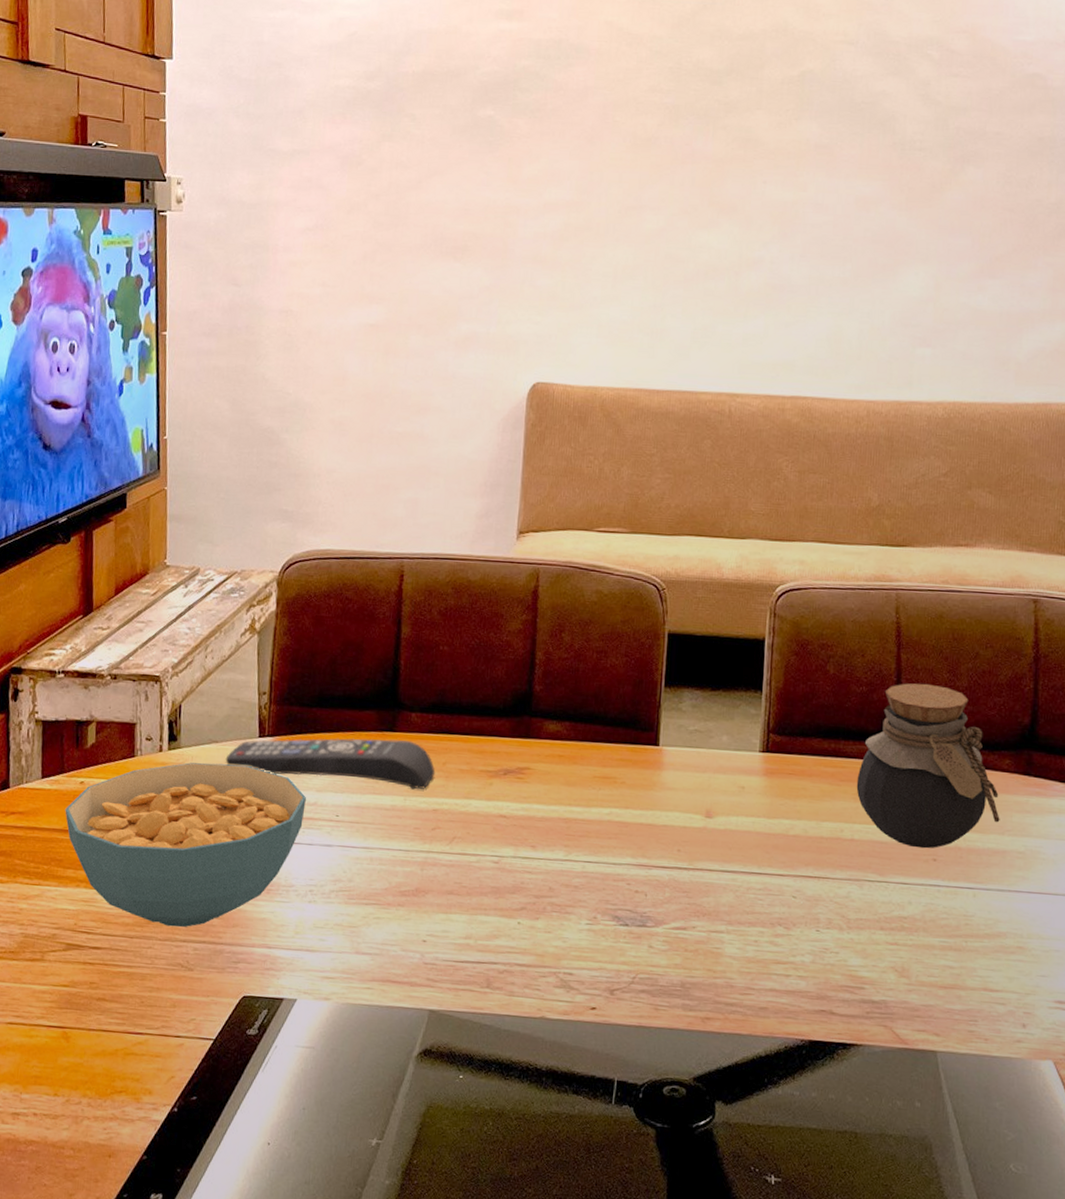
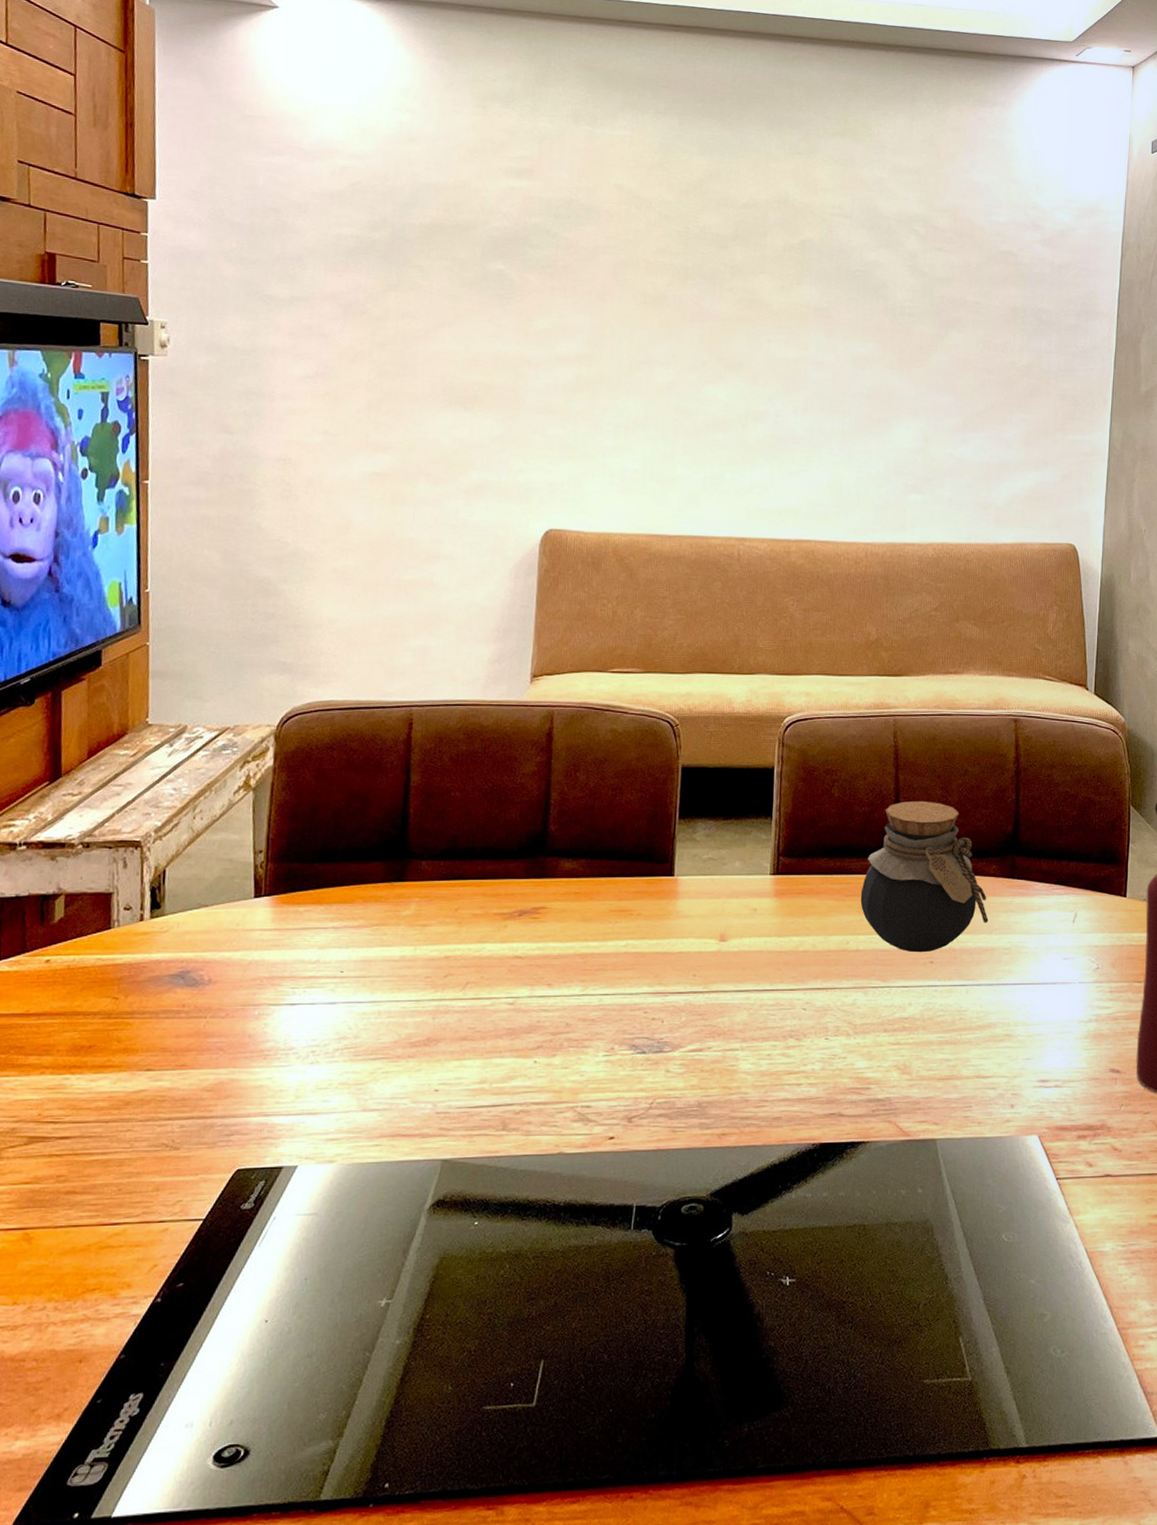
cereal bowl: present [65,762,306,928] -> none [27,927,307,1106]
remote control: present [225,738,436,790] -> none [216,890,448,938]

